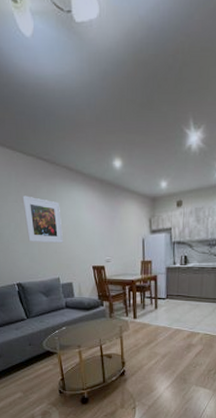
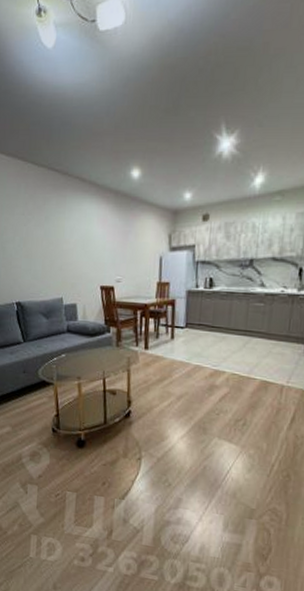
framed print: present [22,195,63,243] -> none [29,208,70,259]

